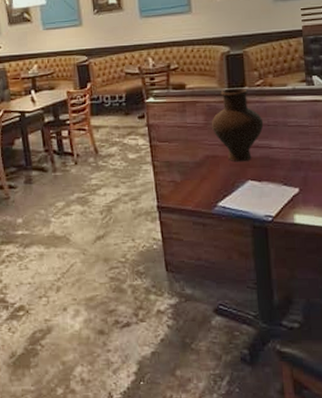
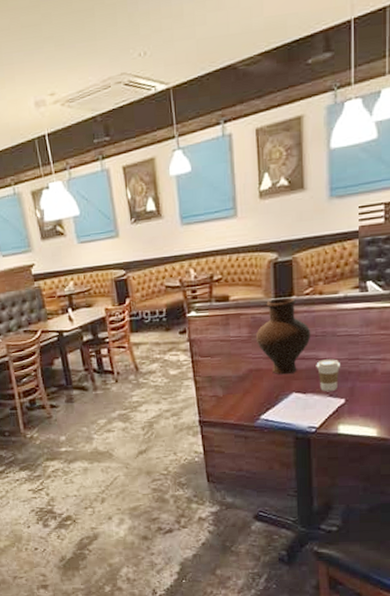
coffee cup: none [269,148,294,180] -> present [316,359,341,391]

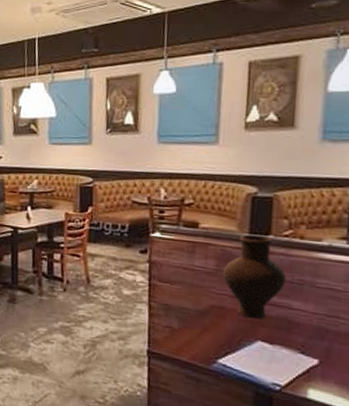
coffee cup: present [316,359,341,391] -> none [288,310,318,348]

